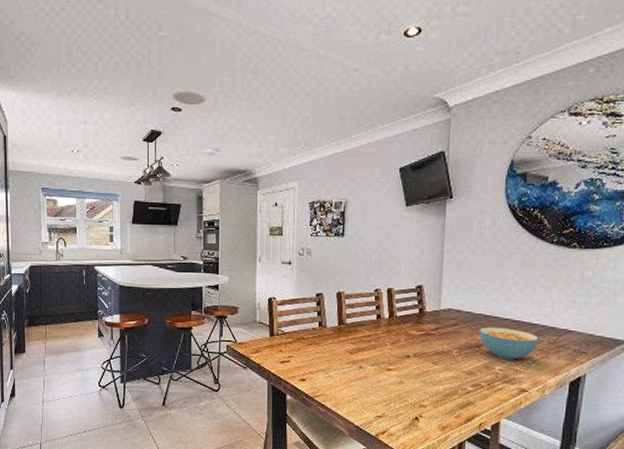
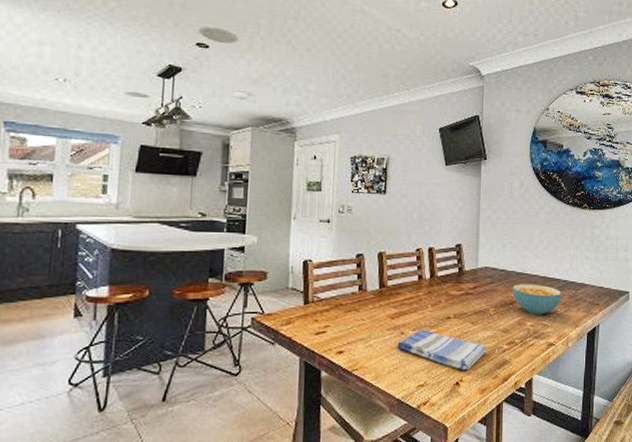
dish towel: none [356,366,449,407] -> present [397,330,487,370]

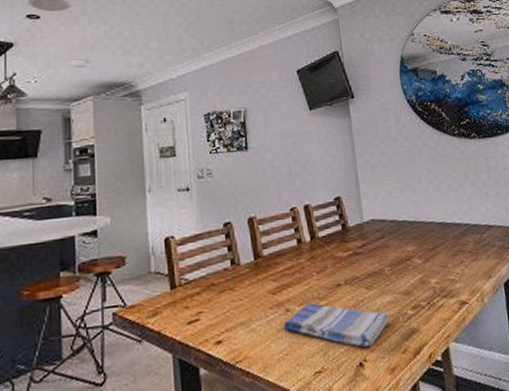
cereal bowl: present [512,284,561,315] -> none [406,232,465,270]

